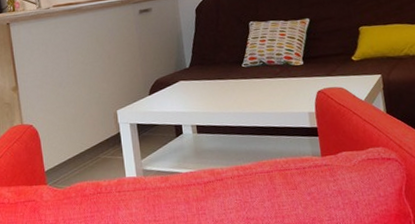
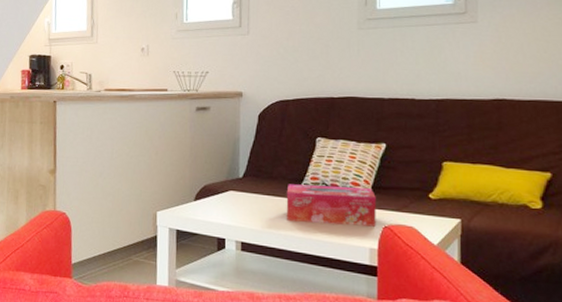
tissue box: none [229,59,311,100] -> present [286,184,376,227]

